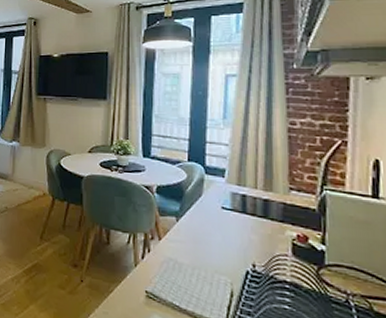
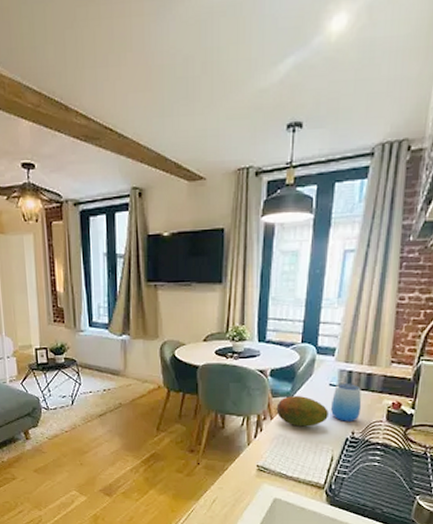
fruit: none [164,215,223,253] -> present [276,395,328,427]
cup: none [224,207,261,252] -> present [330,384,362,421]

